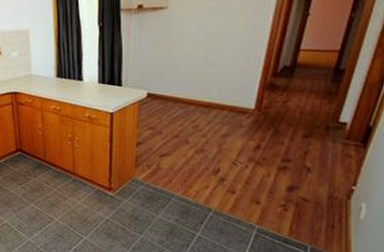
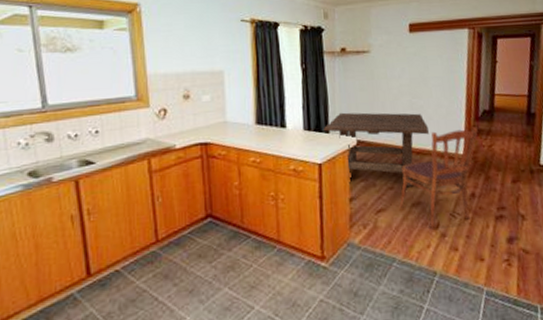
dining table: none [117,67,220,137] -> present [324,112,429,187]
dining chair: none [182,83,275,174] -> present [399,127,479,230]

